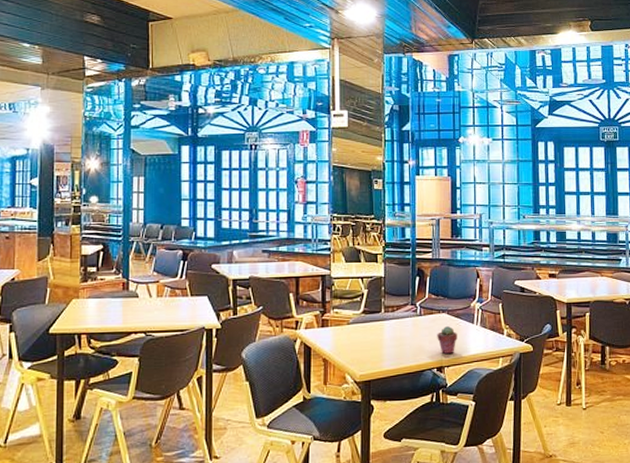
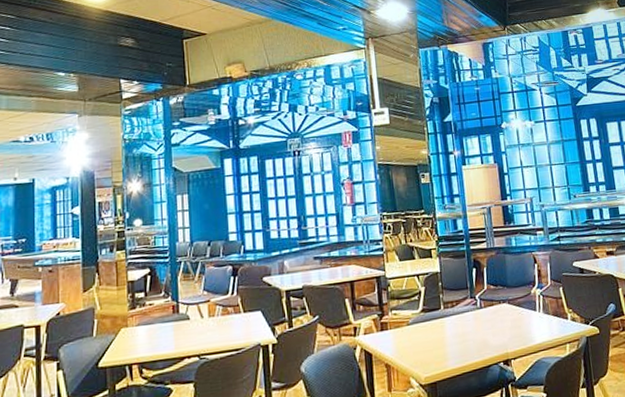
potted succulent: present [437,325,457,354] -> none [500,315,521,346]

